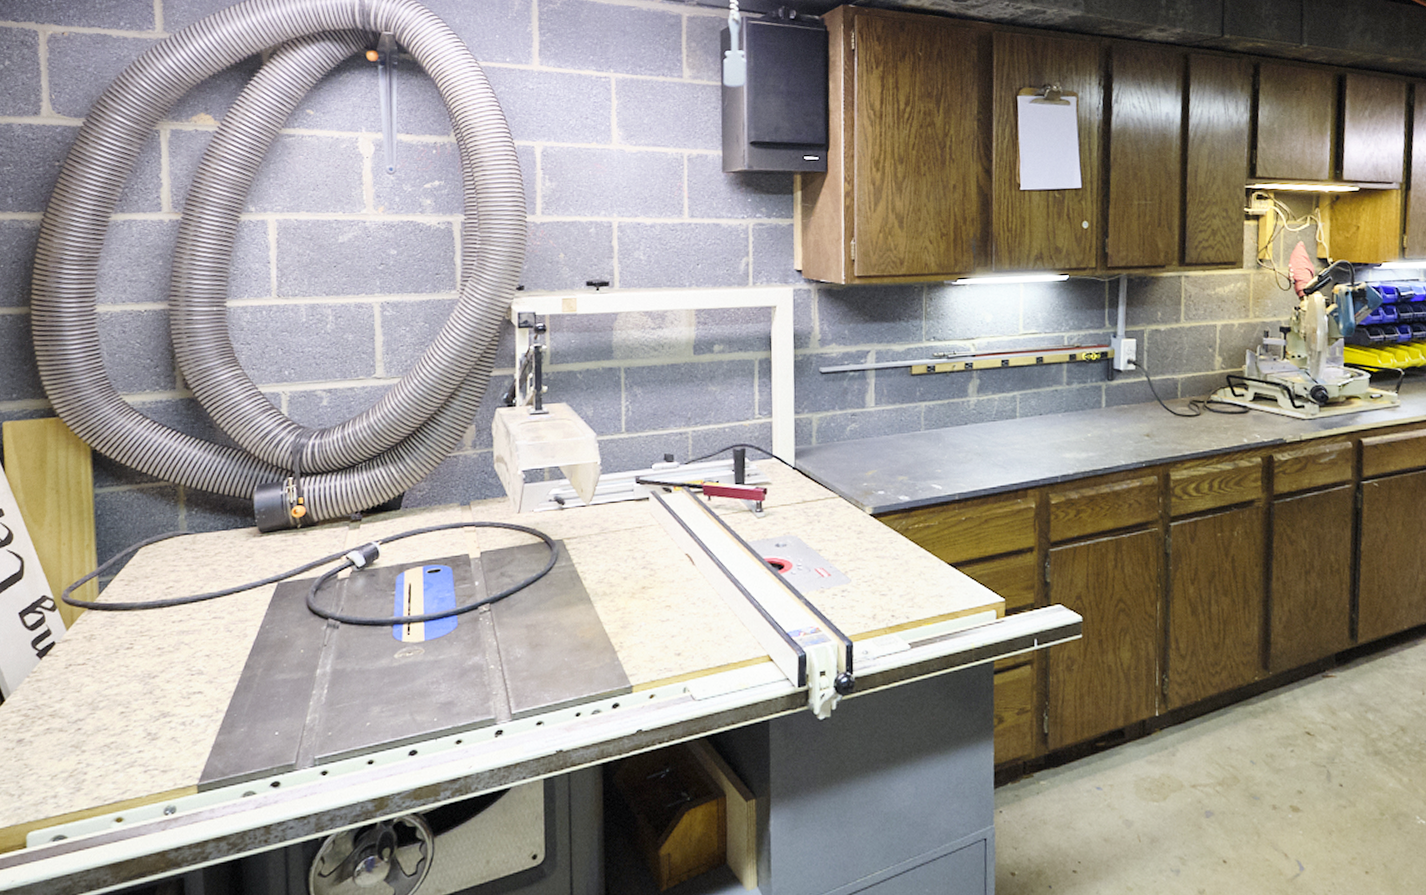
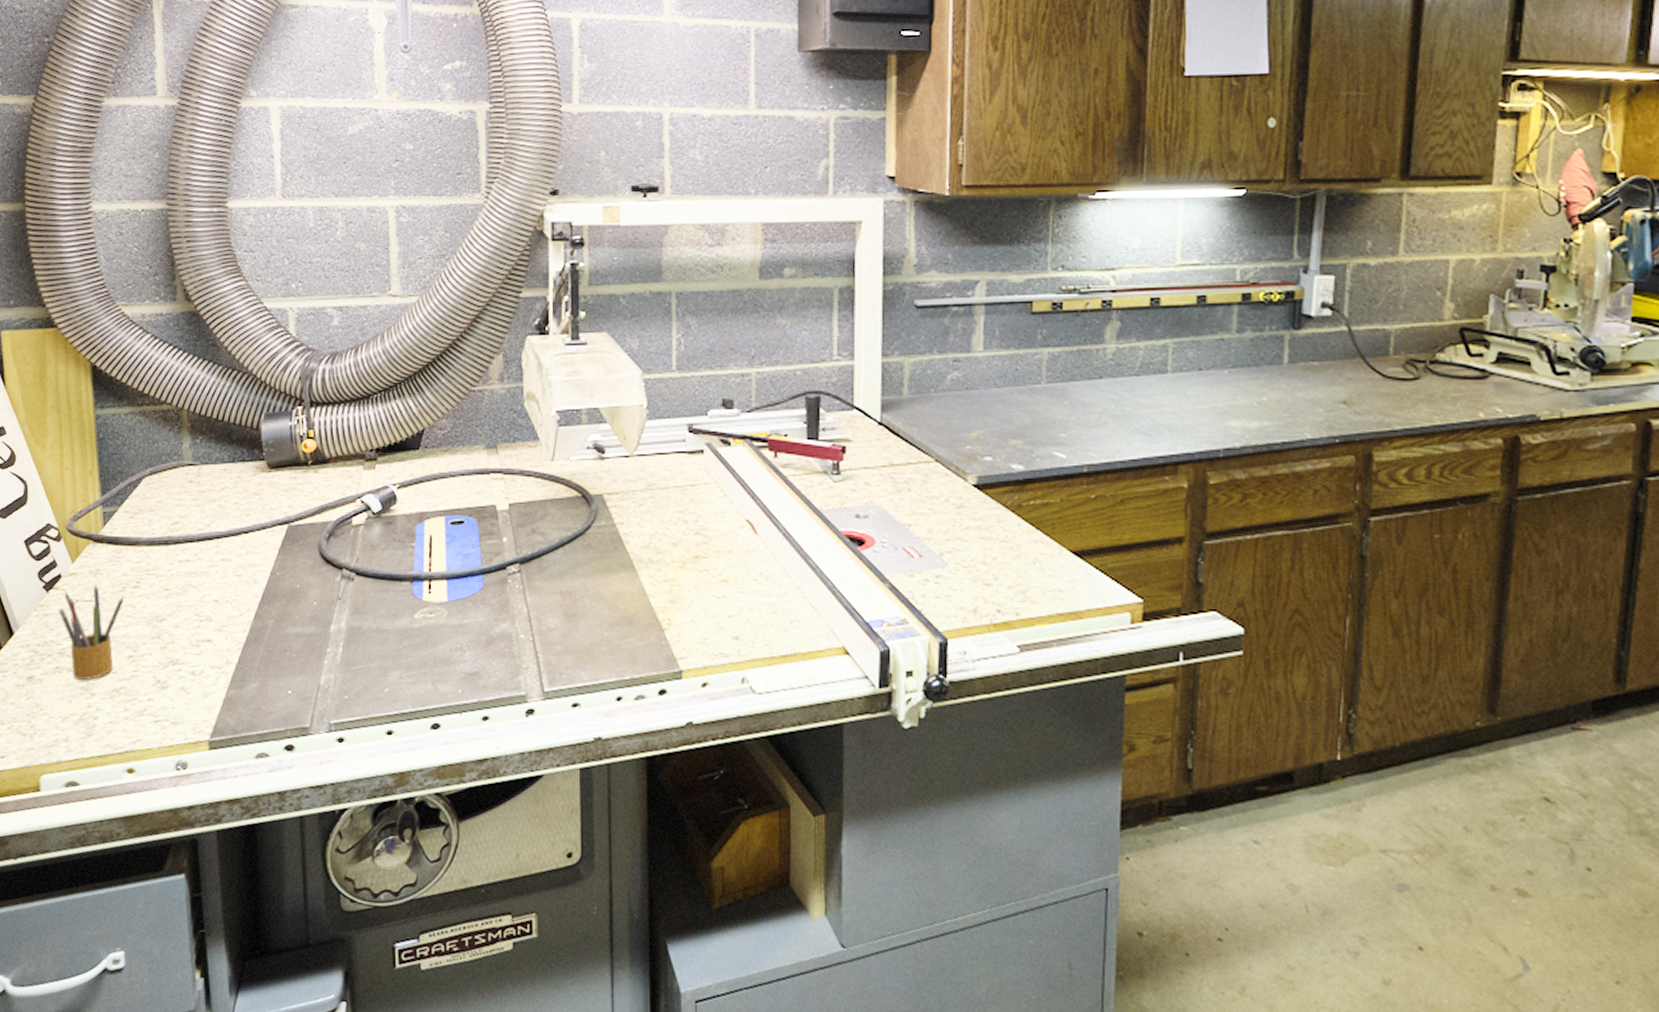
pencil box: none [51,648,117,740] -> present [59,583,124,681]

